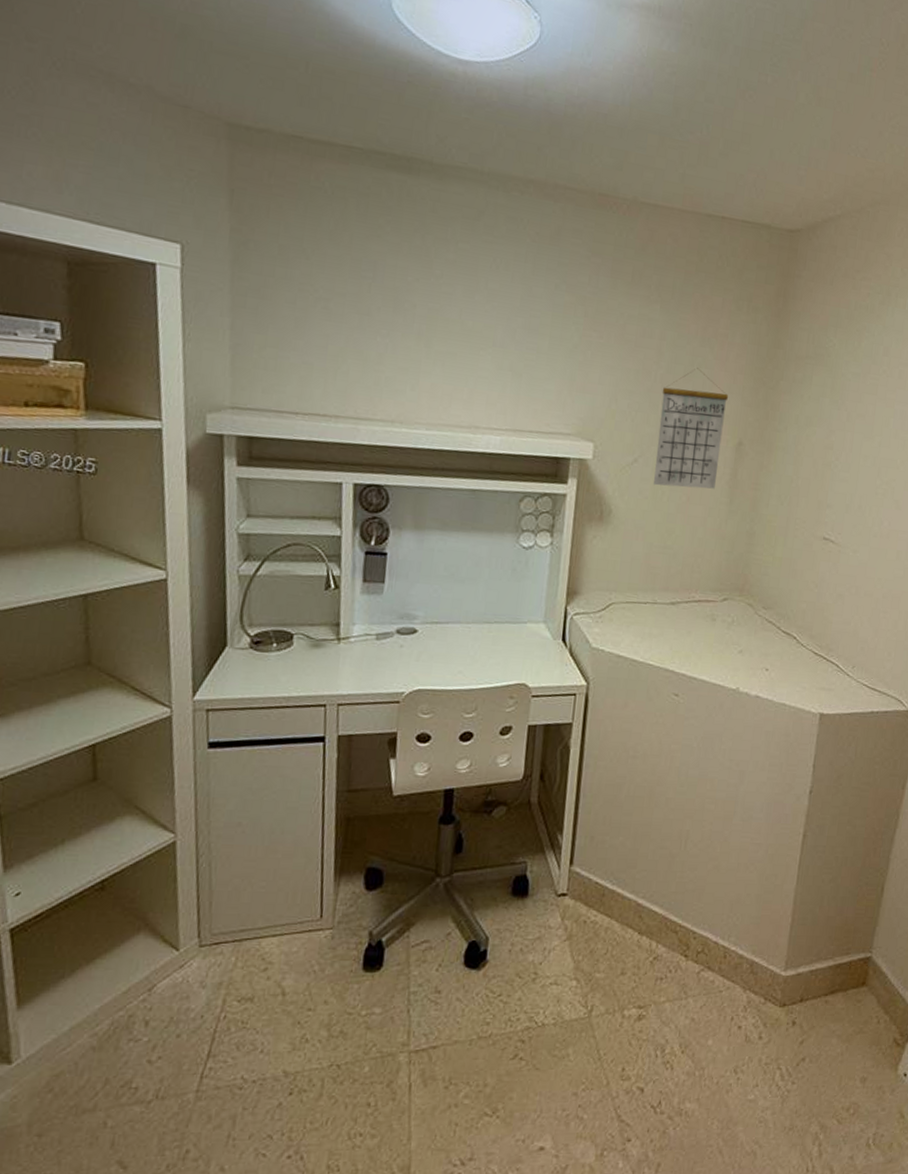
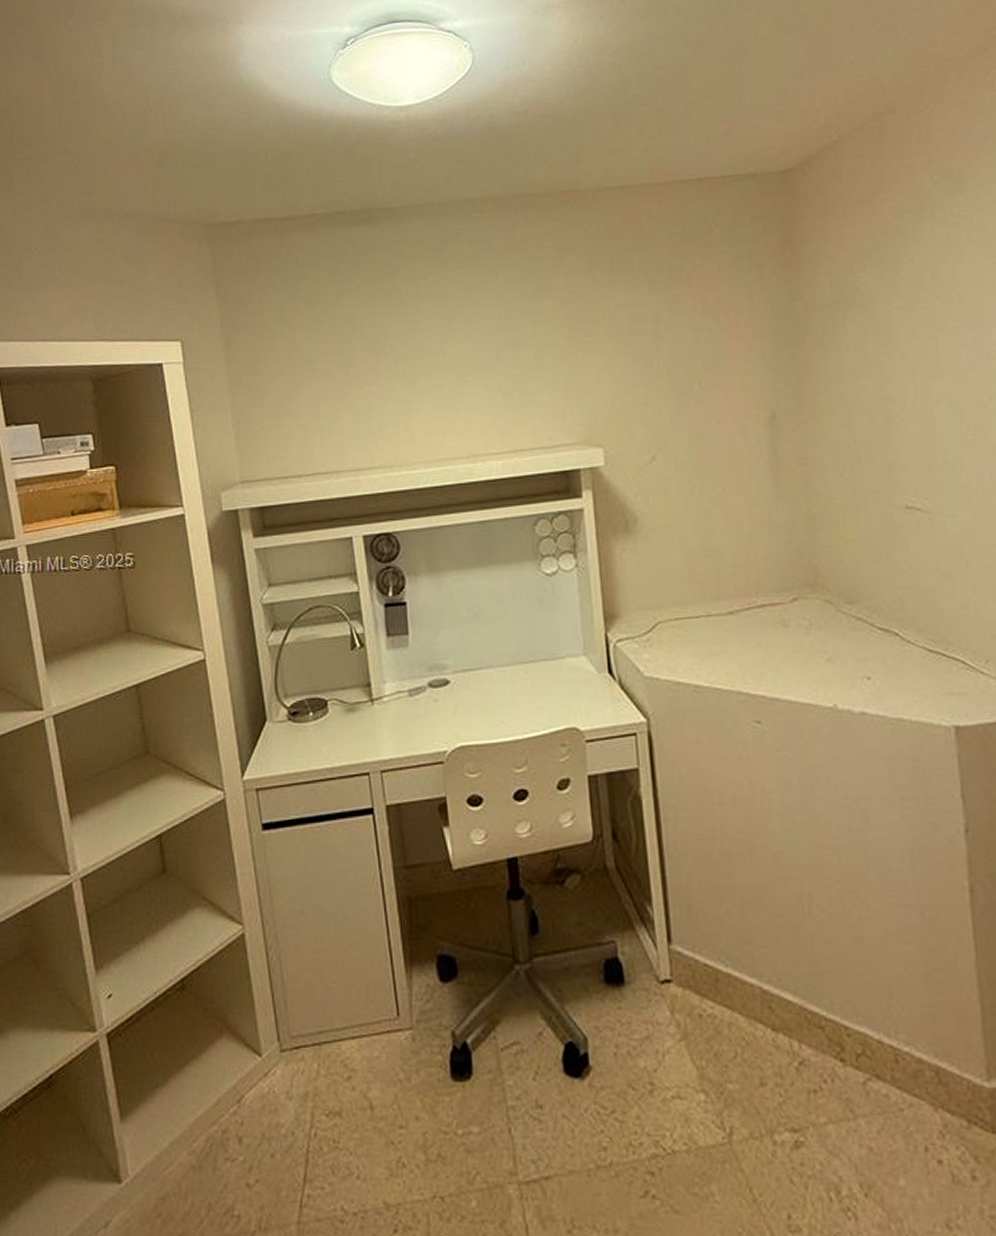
calendar: present [652,368,729,489] -> none [668,343,754,482]

